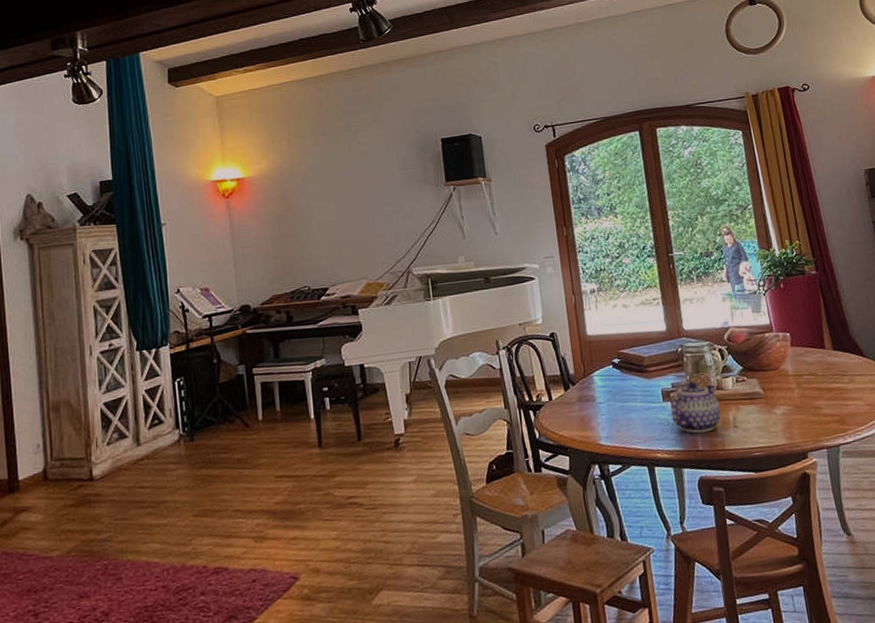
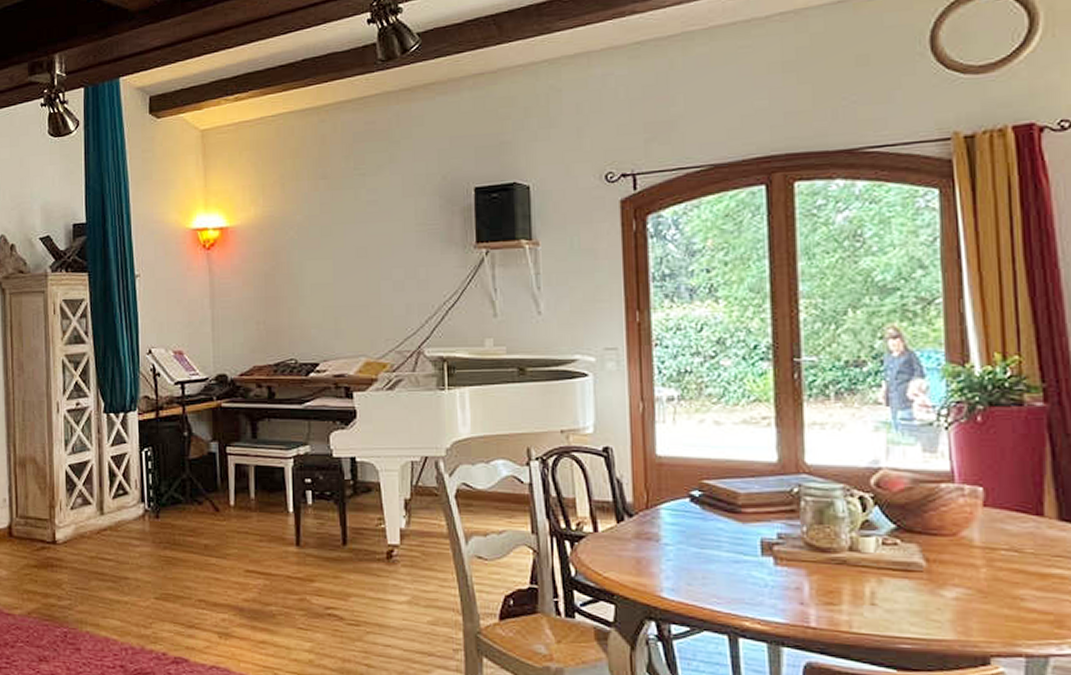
teapot: present [670,381,721,433] -> none [772,534,853,605]

